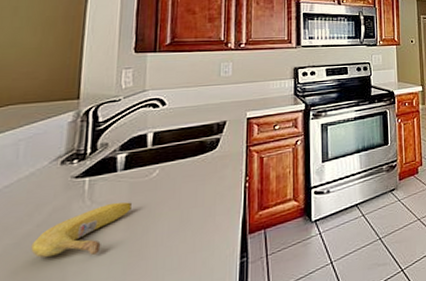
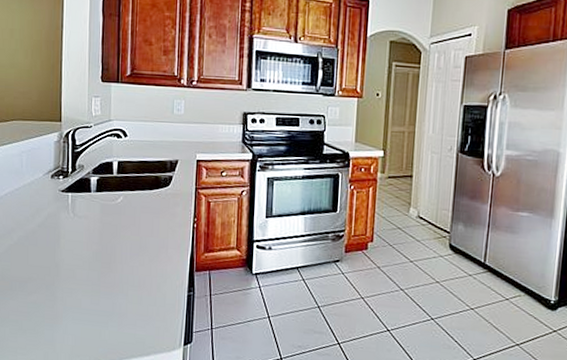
fruit: present [31,202,133,258] -> none [35,218,104,259]

